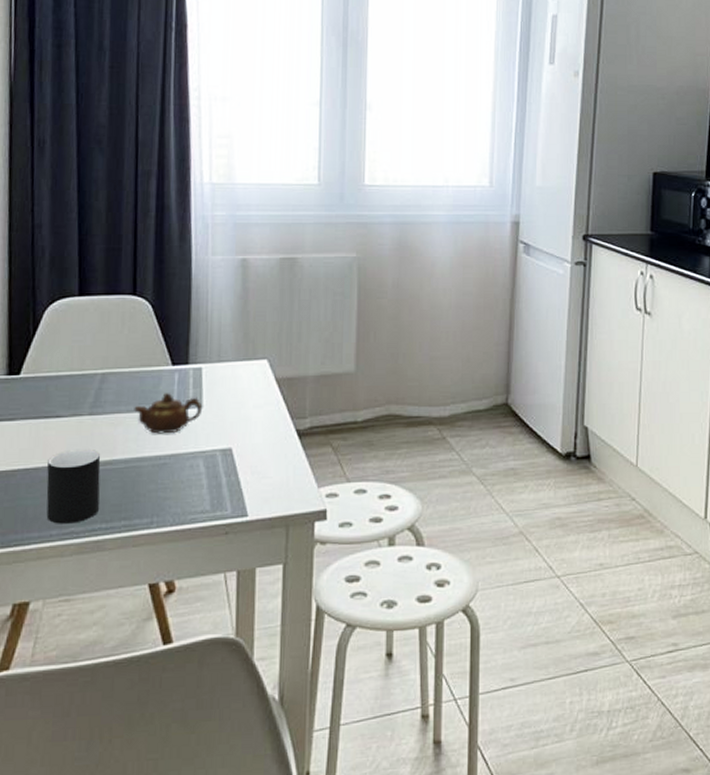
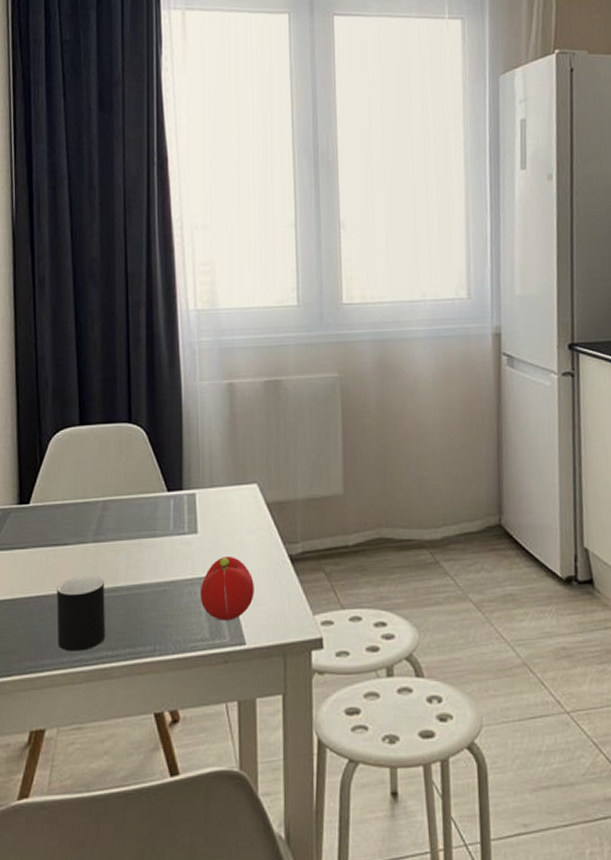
teapot: present [134,393,203,434] -> none [134,519,198,561]
fruit: none [202,430,259,493] -> present [200,555,254,621]

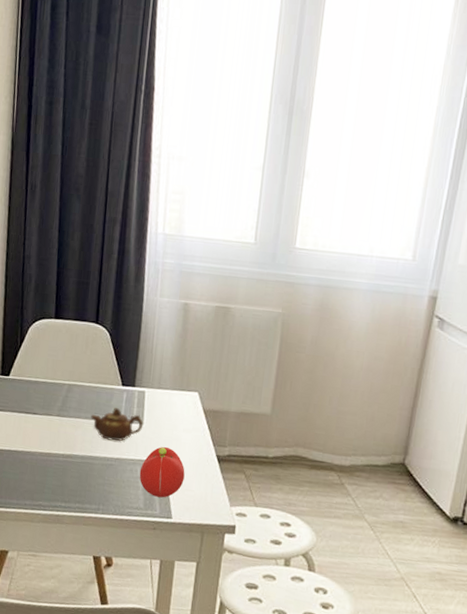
cup: present [57,576,106,651] -> none [23,441,64,499]
teapot: none [134,519,198,561] -> present [91,408,144,442]

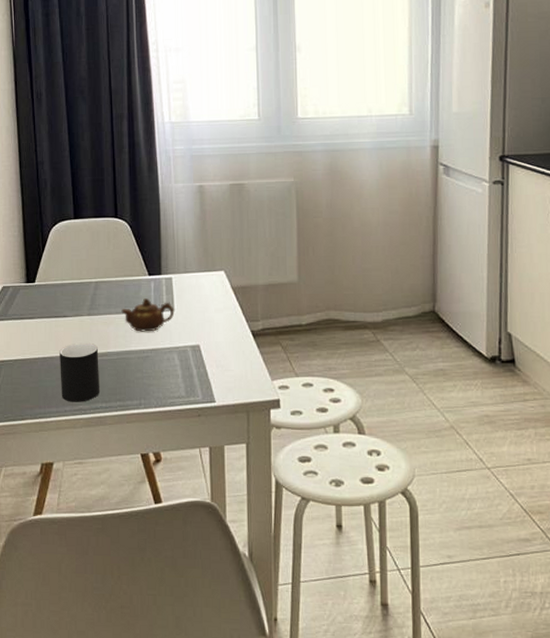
cup: none [23,441,64,499] -> present [59,342,100,402]
fruit: present [139,446,185,498] -> none [177,330,222,382]

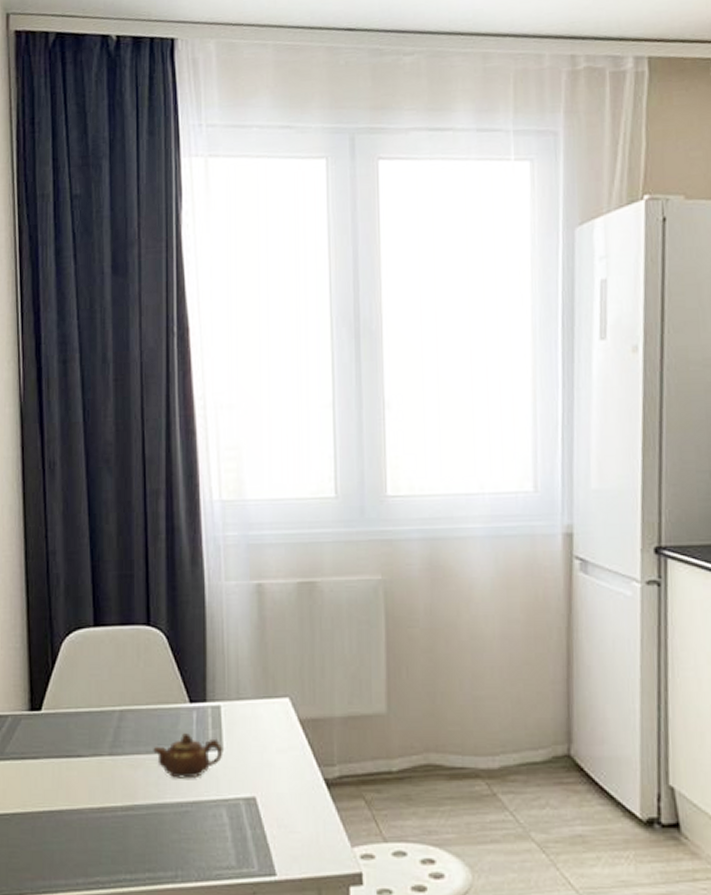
cup: present [59,342,100,402] -> none [71,791,124,873]

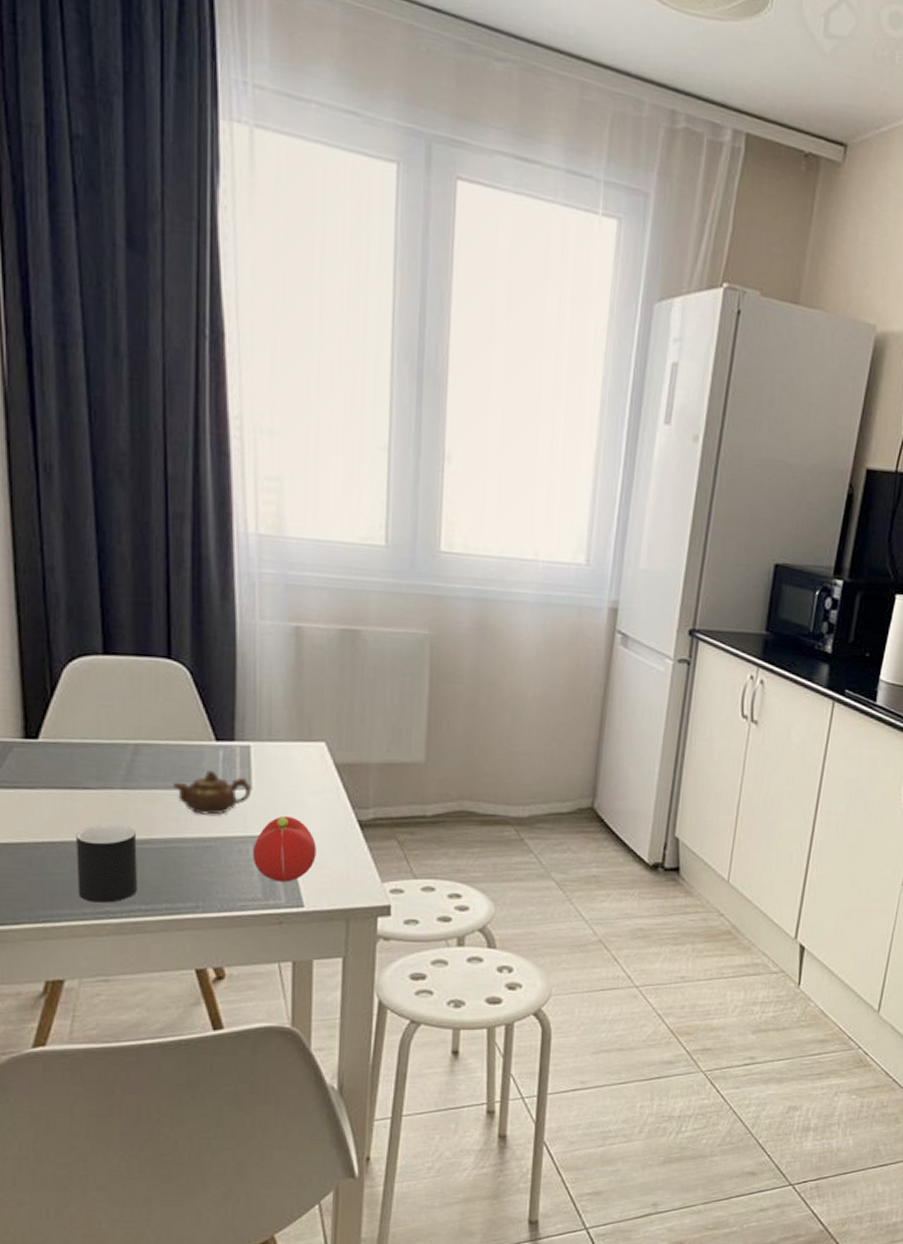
cup: none [71,791,124,873] -> present [76,824,138,903]
fruit: none [225,776,286,848] -> present [252,815,316,882]

